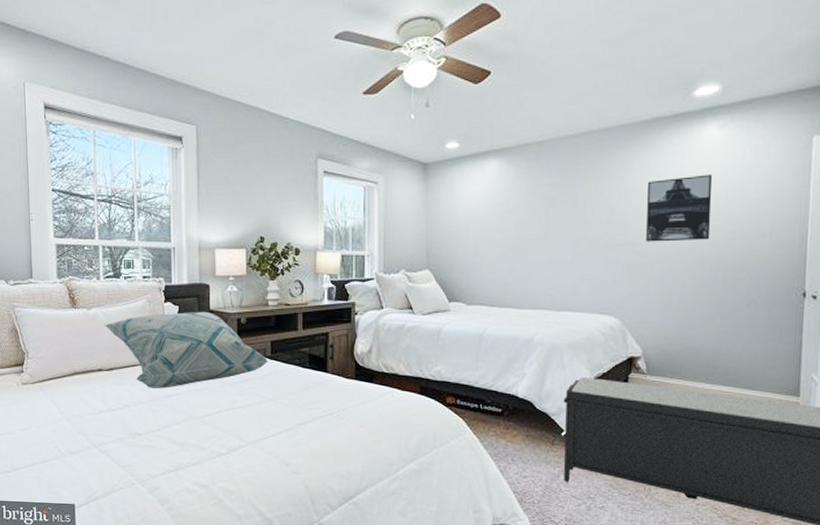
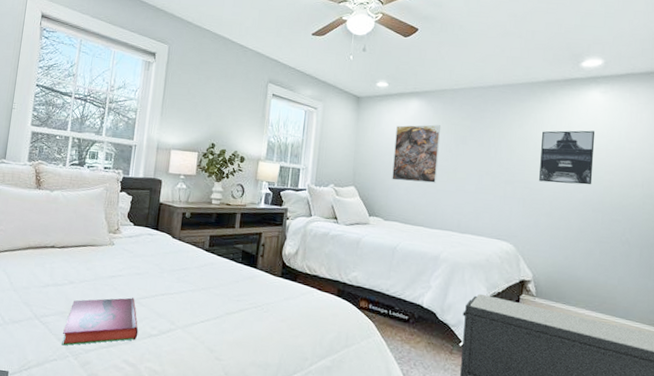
decorative pillow: present [104,311,269,388] -> none [63,201,207,270]
hardback book: none [125,416,206,473] -> present [61,297,138,346]
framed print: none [472,187,526,258] -> present [392,124,441,183]

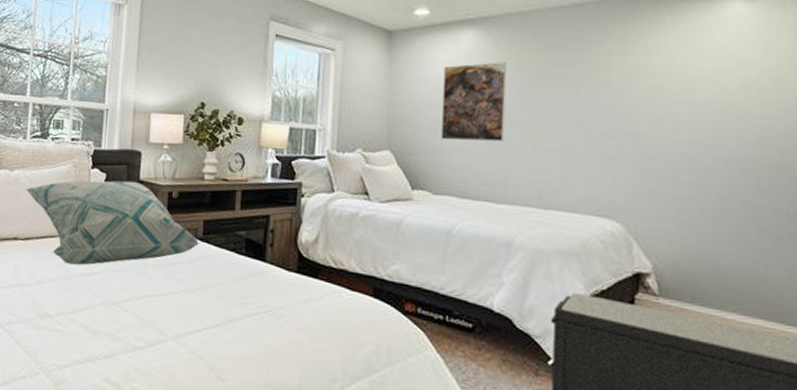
hardback book: present [61,297,138,346] -> none [30,300,121,360]
decorative pillow: none [63,201,207,270] -> present [25,180,200,266]
wall art: present [539,130,596,185] -> none [656,57,740,136]

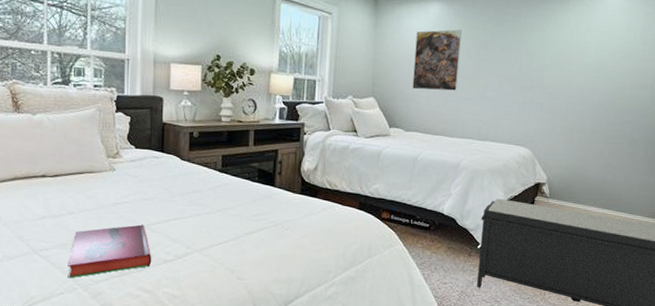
decorative pillow: present [25,180,200,266] -> none [50,123,220,197]
hardback book: none [30,300,121,360] -> present [68,224,152,278]

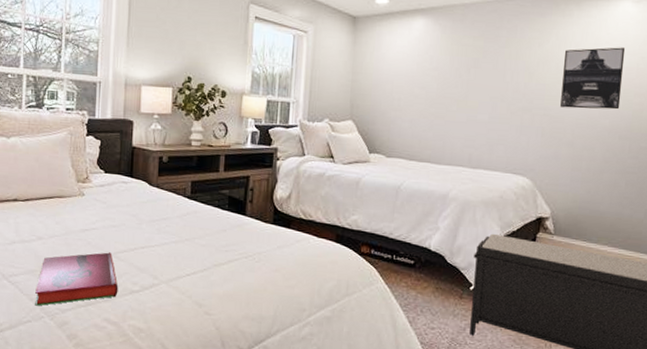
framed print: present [412,29,463,91] -> none [394,46,450,113]
wall art: none [557,32,613,88] -> present [560,47,626,110]

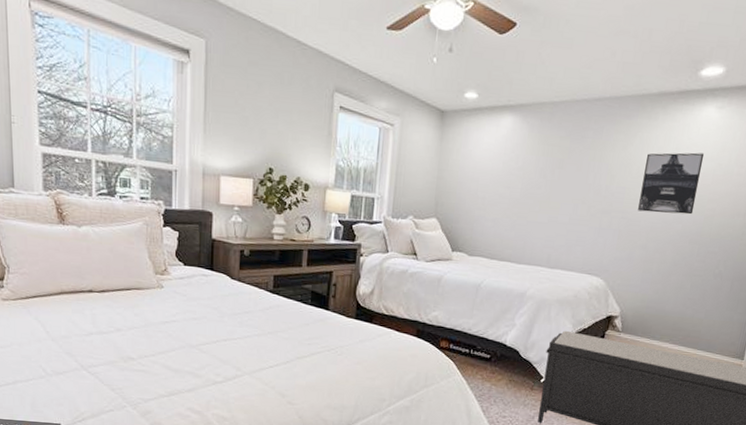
hardback book: present [35,252,118,306] -> none [116,344,201,396]

